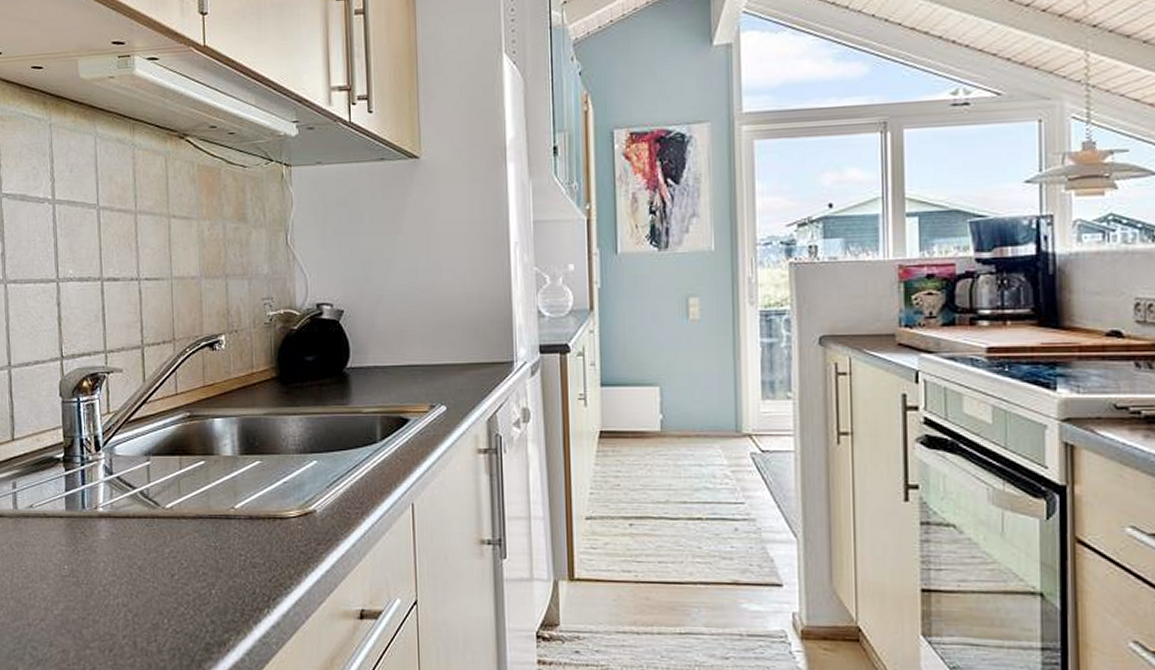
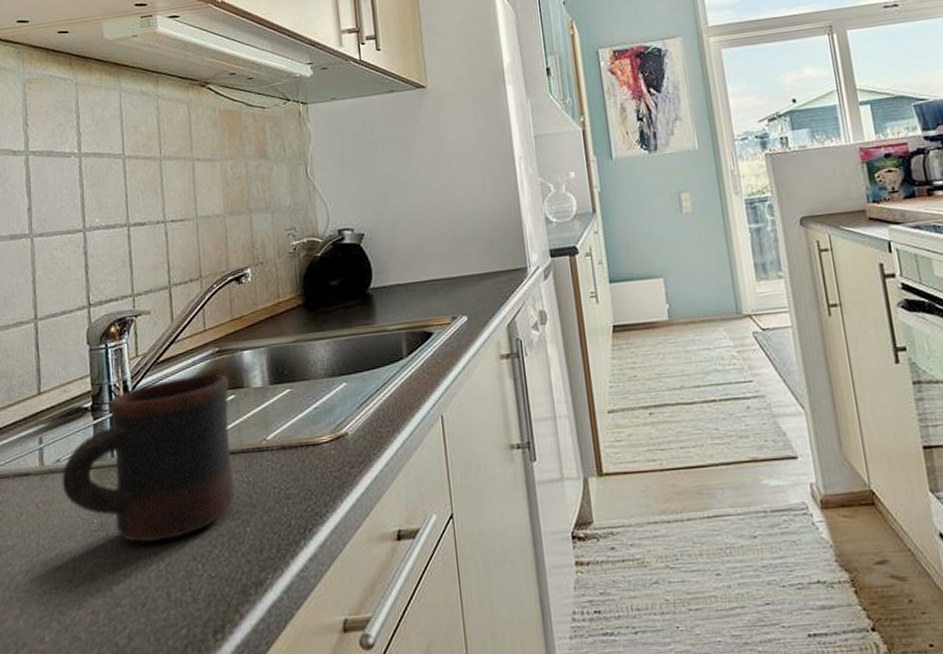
mug: none [34,438,203,593] -> present [62,374,236,543]

